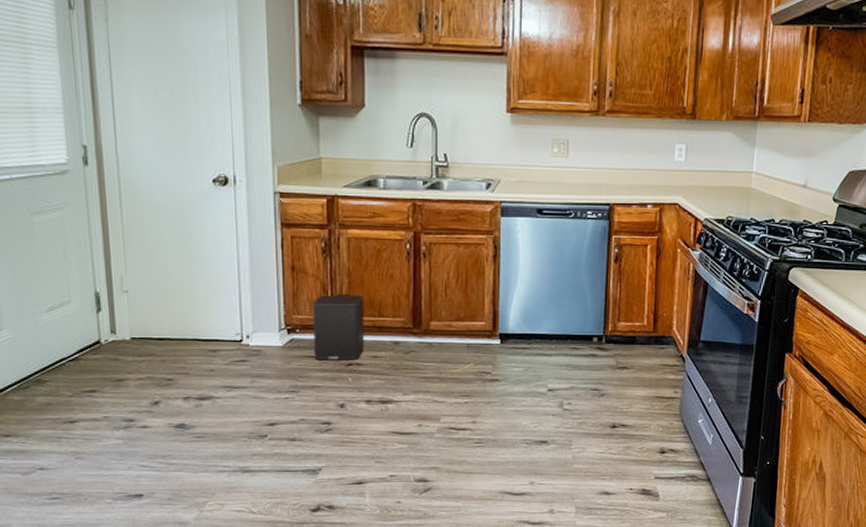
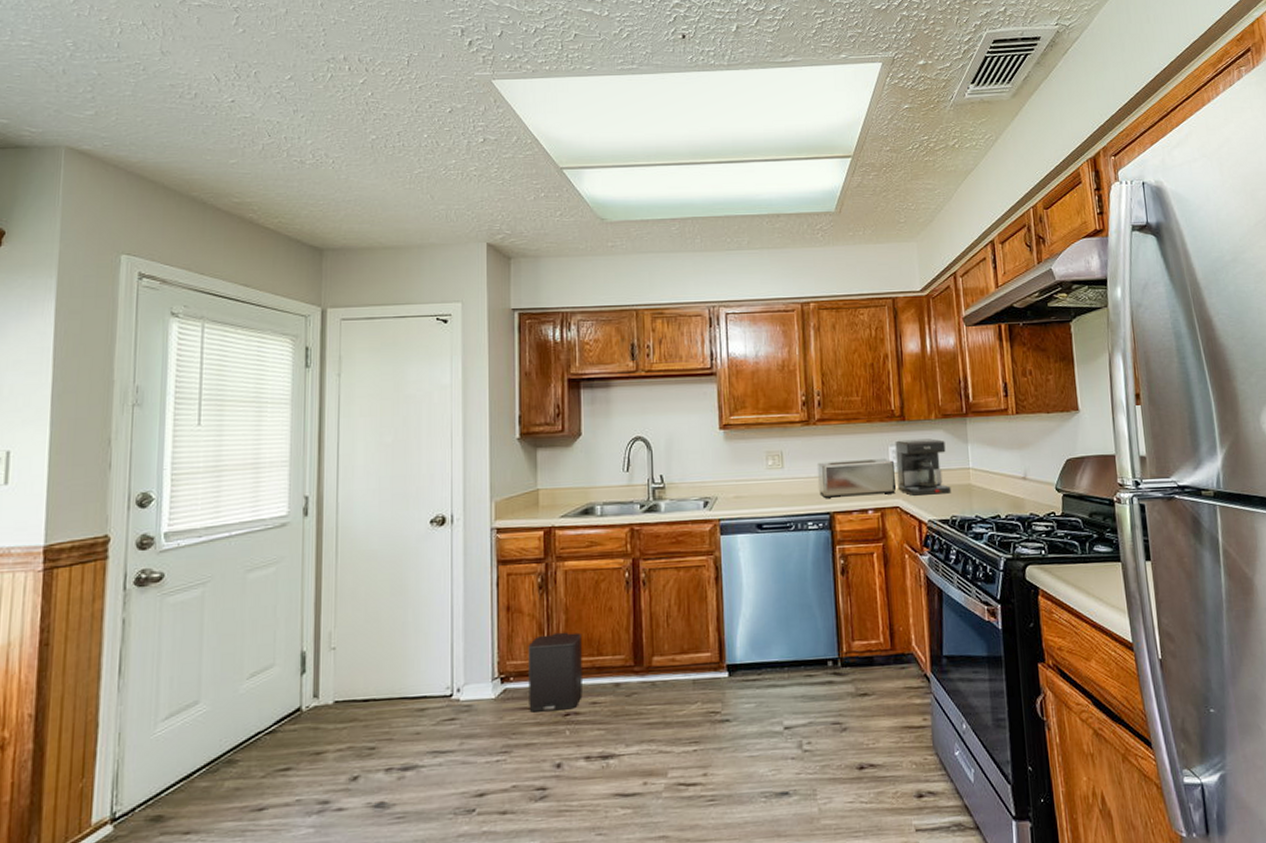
toaster: none [600,154,679,191] -> present [816,458,897,499]
coffee maker: none [679,138,733,195] -> present [895,438,952,496]

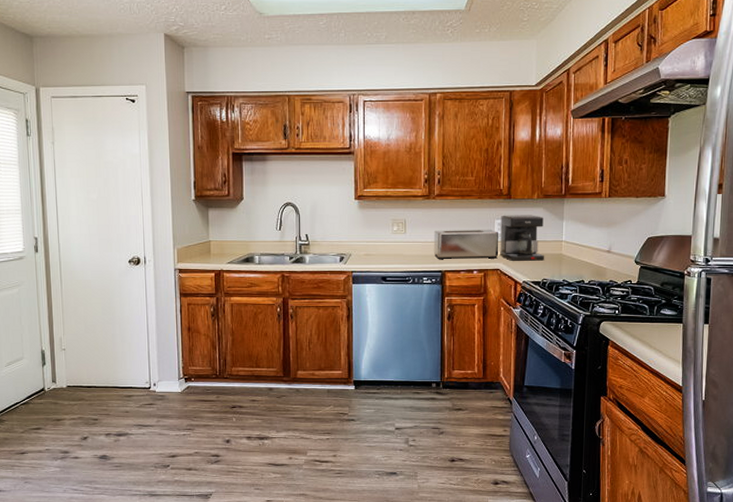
pedal bin: present [528,632,582,713] -> none [204,349,245,404]

